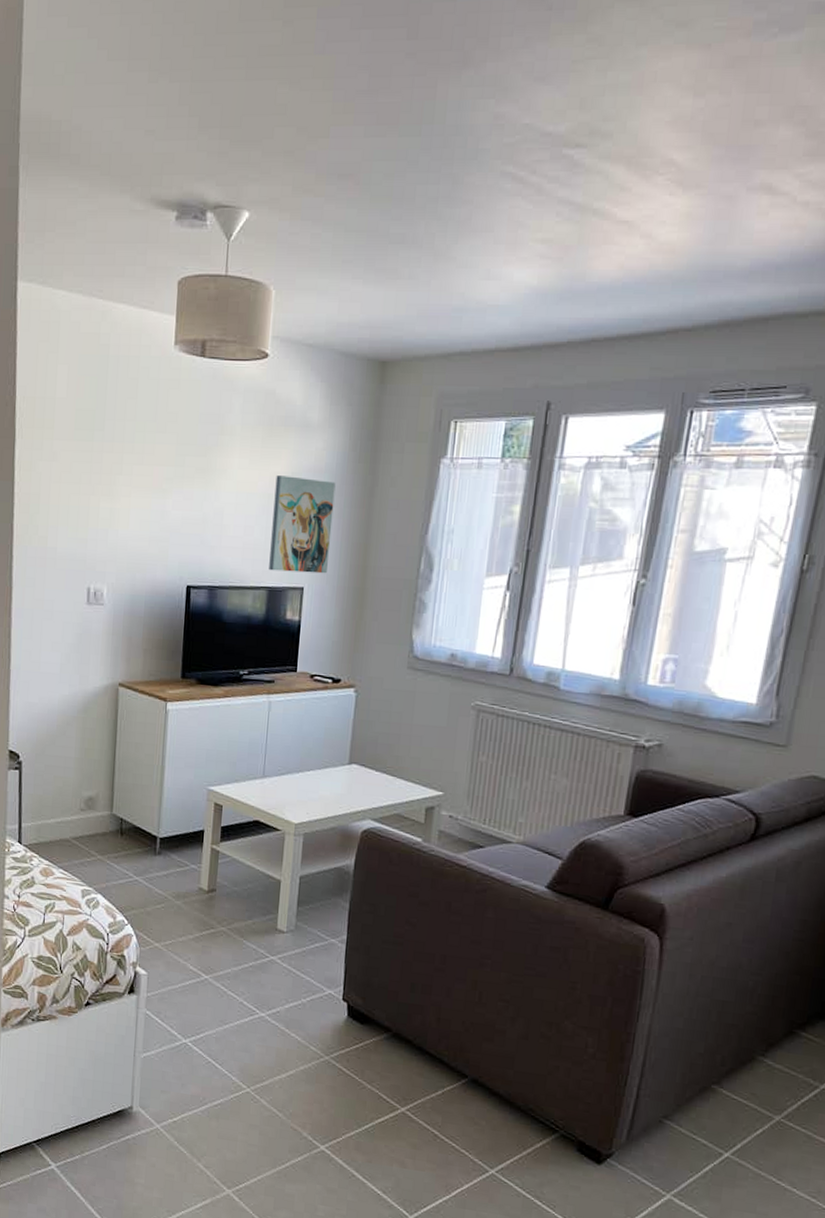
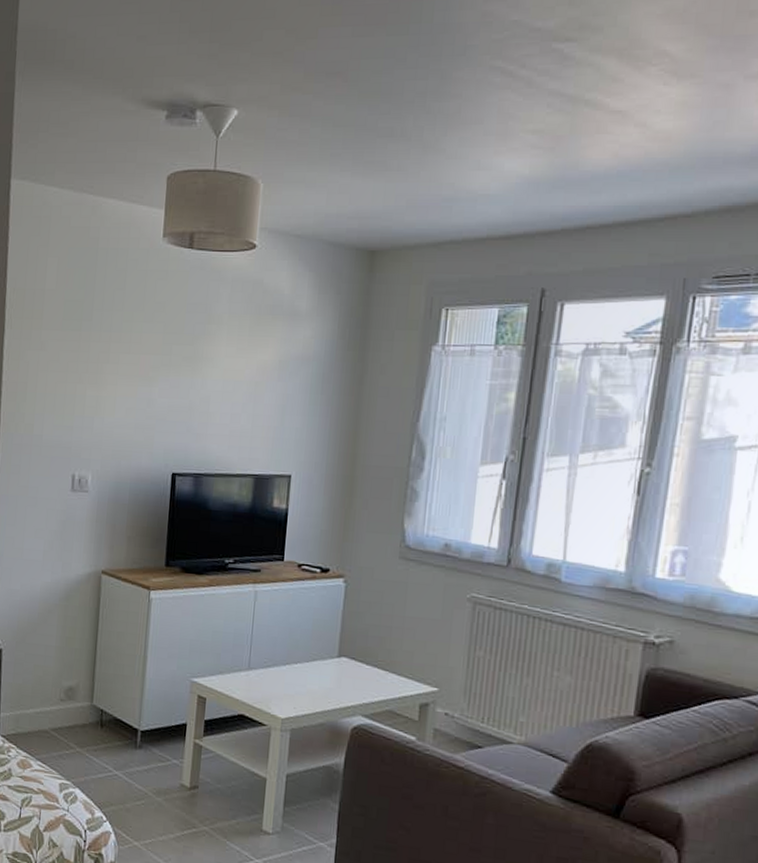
wall art: present [269,475,336,574] -> none [255,363,324,462]

